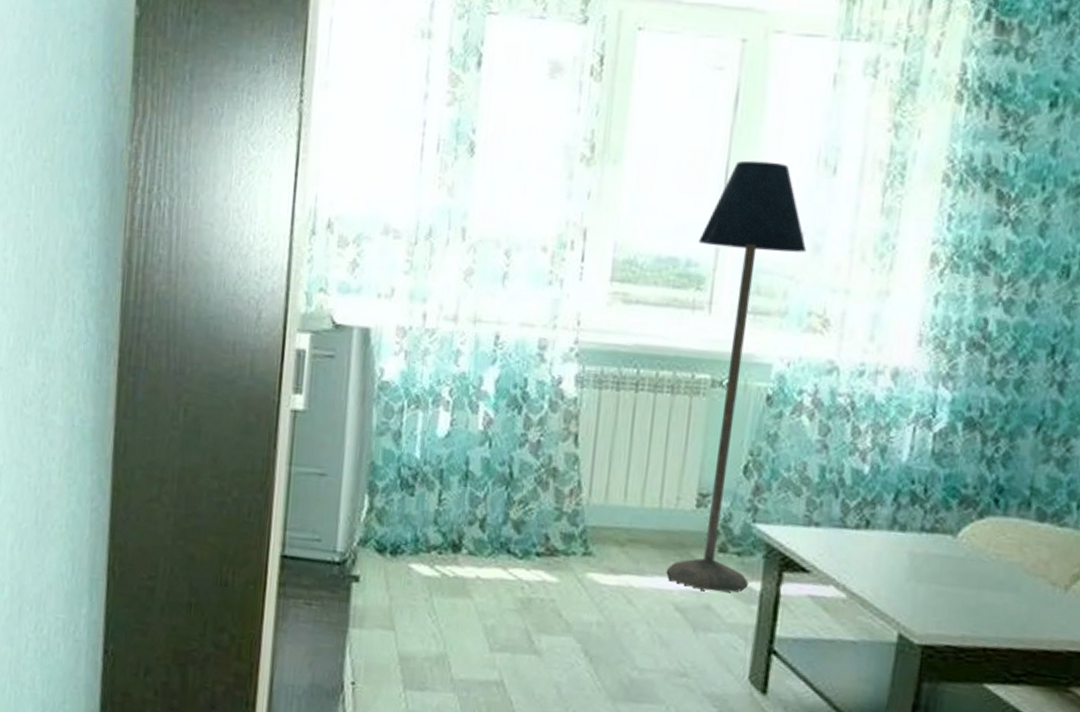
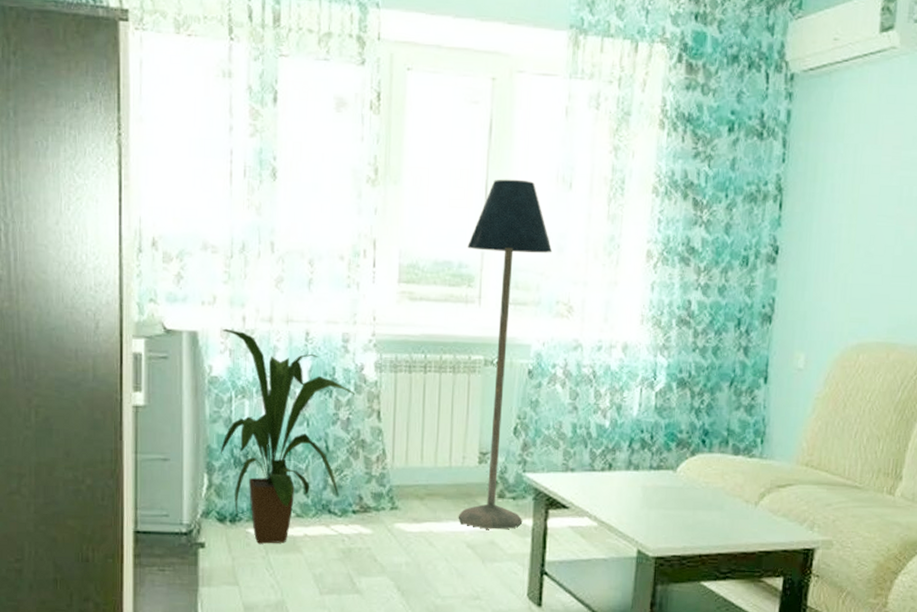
house plant: none [386,327,550,585] -> present [221,329,356,544]

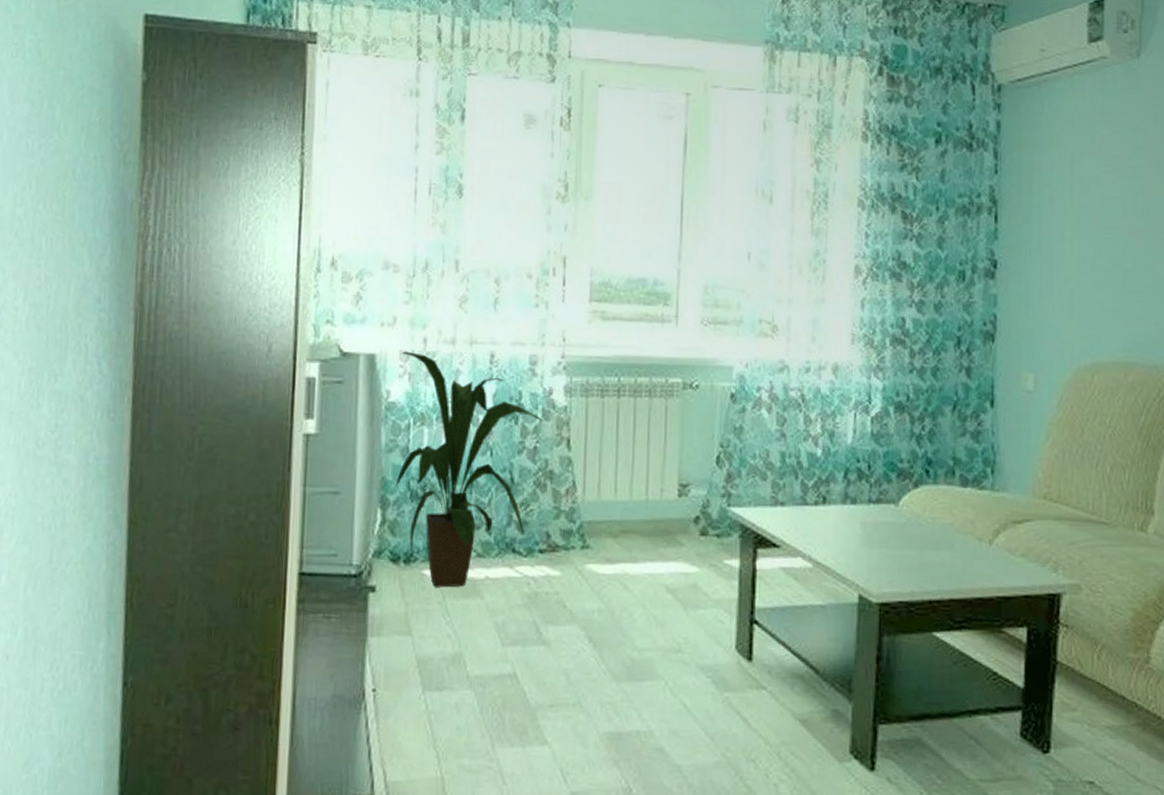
floor lamp: present [458,179,553,530] -> none [656,194,754,571]

